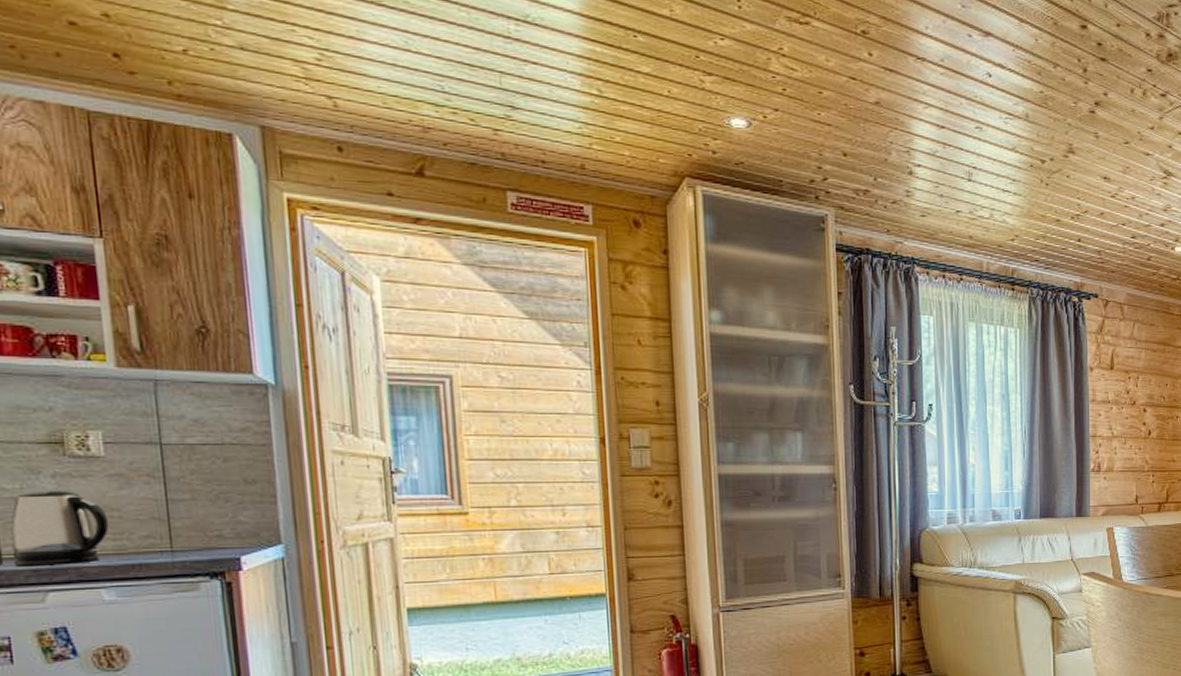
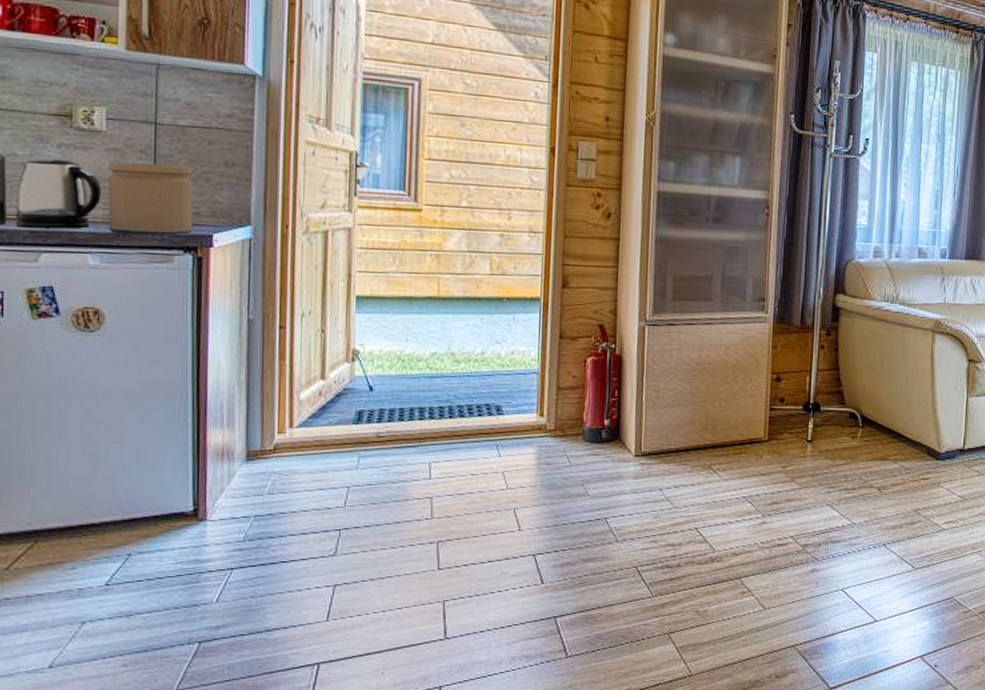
jar: none [111,487,216,565] -> present [107,161,193,236]

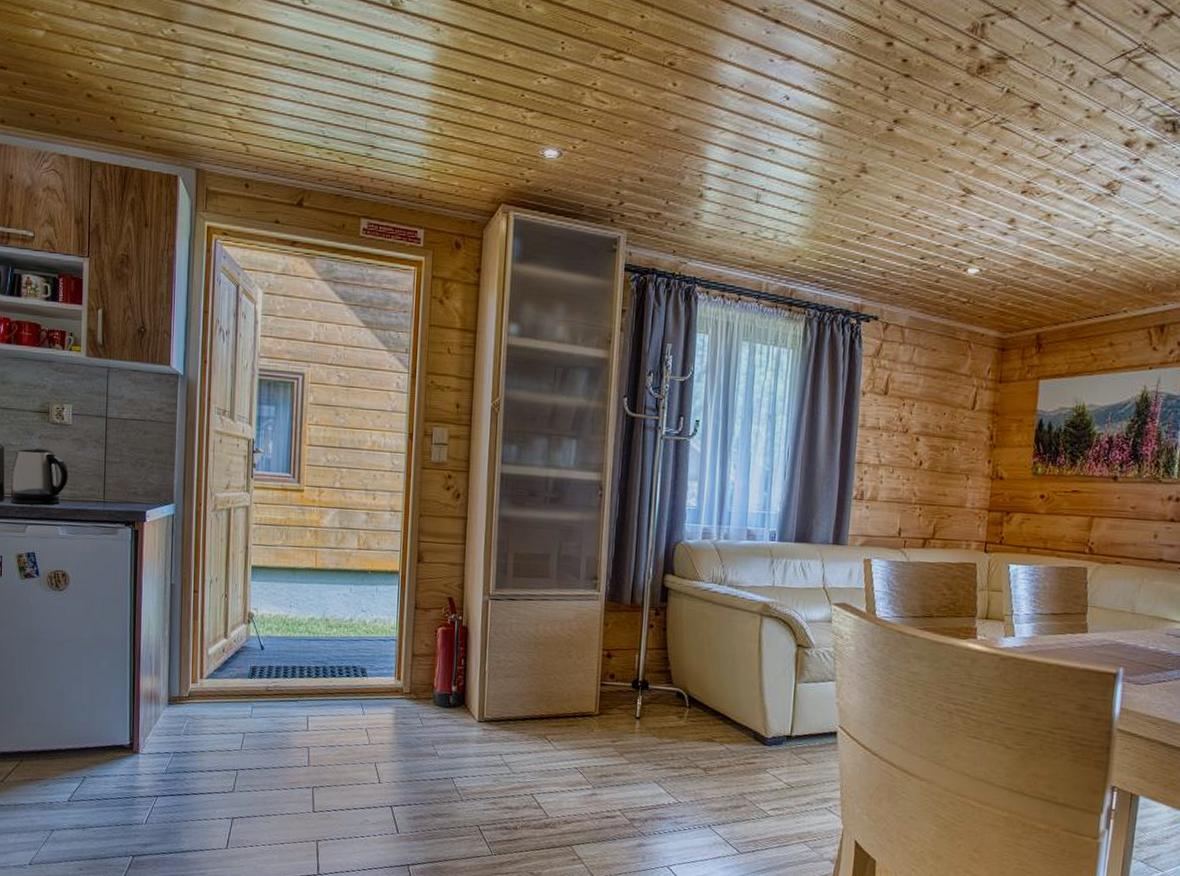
jar: present [107,161,193,236] -> none [72,449,133,512]

